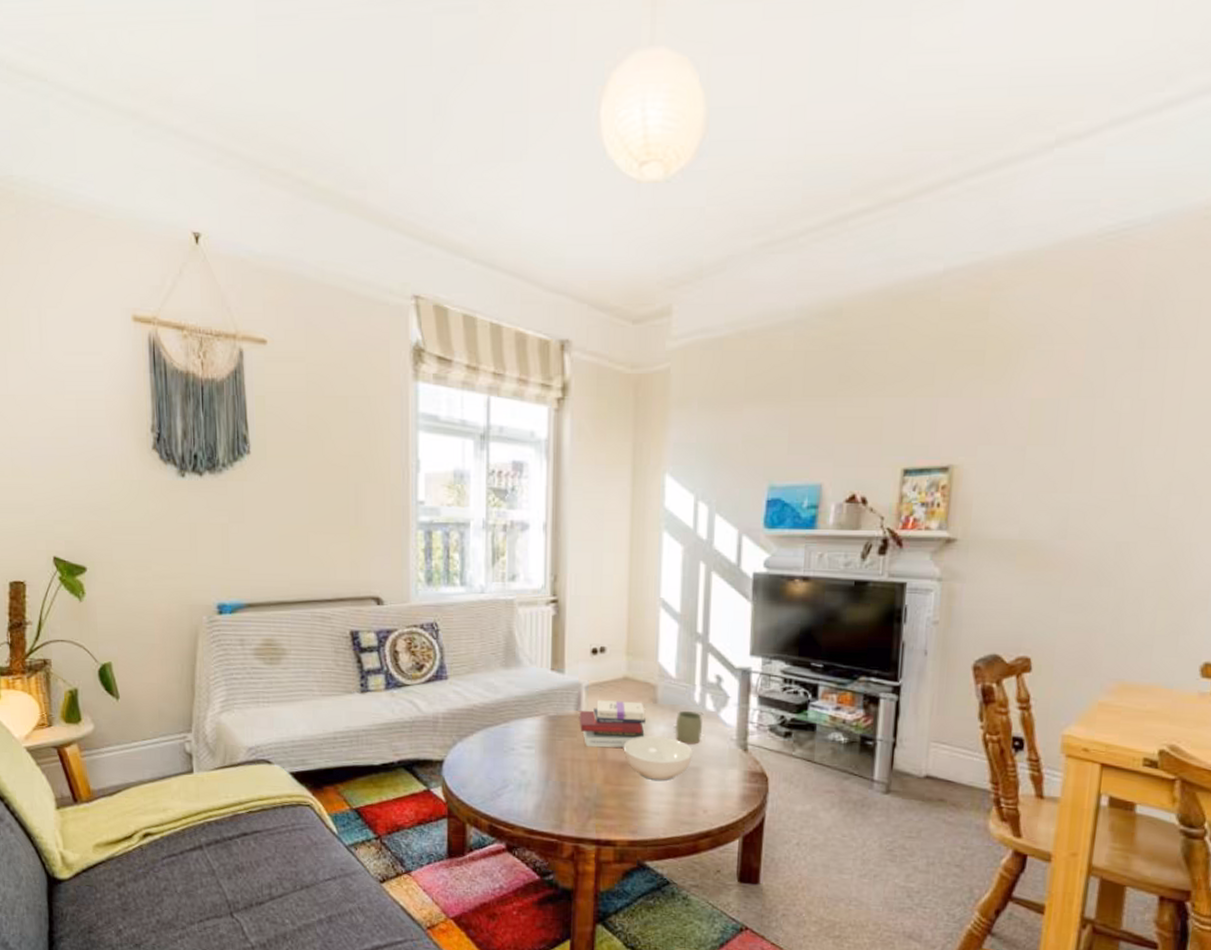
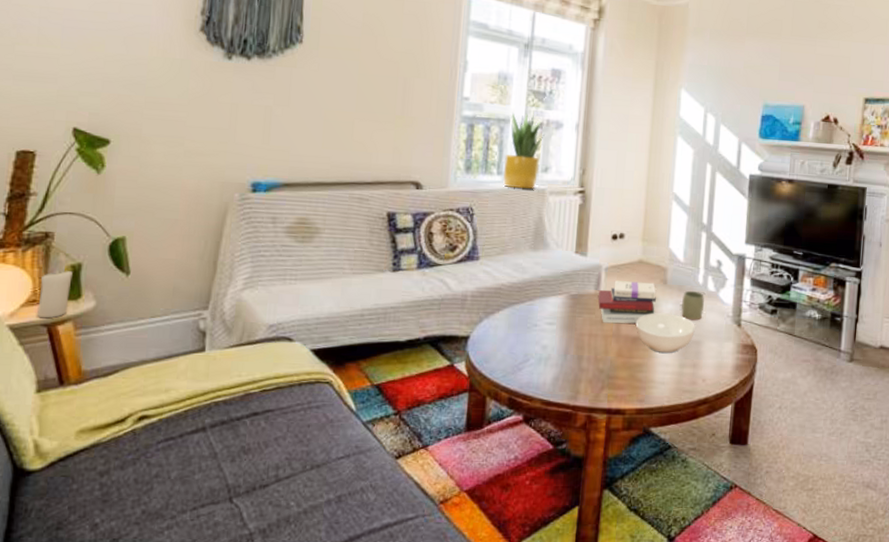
candle: none [46,696,72,741] -> present [36,270,73,319]
planter: none [466,512,509,601] -> present [502,112,545,189]

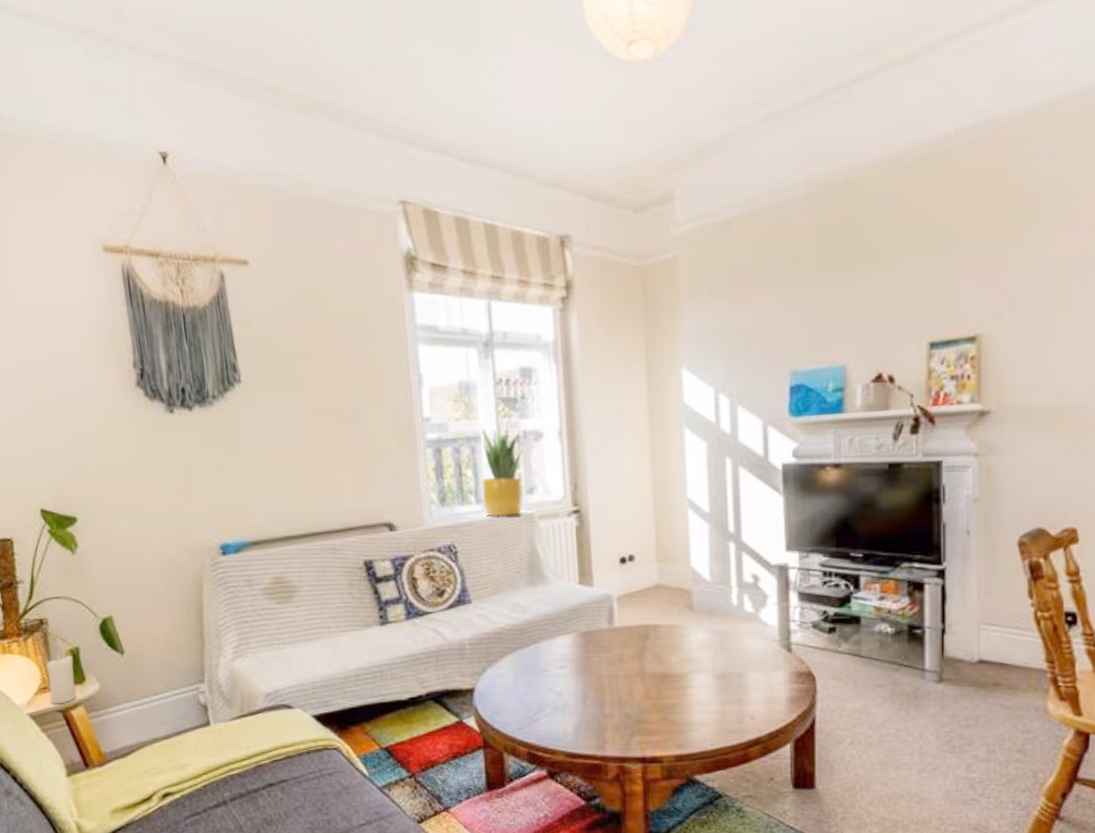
books: present [597,281,656,325] -> none [612,609,684,662]
bowl: present [635,313,695,353] -> none [661,643,735,690]
mug: present [681,290,704,321] -> none [714,614,742,649]

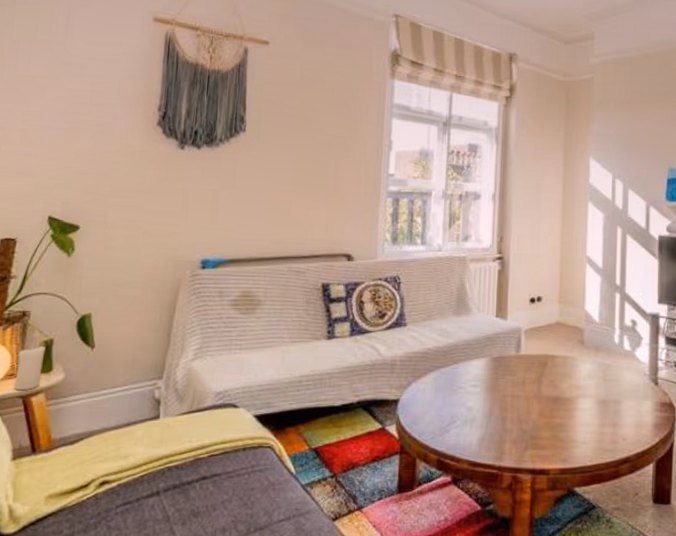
planter: present [478,423,524,517] -> none [426,185,464,257]

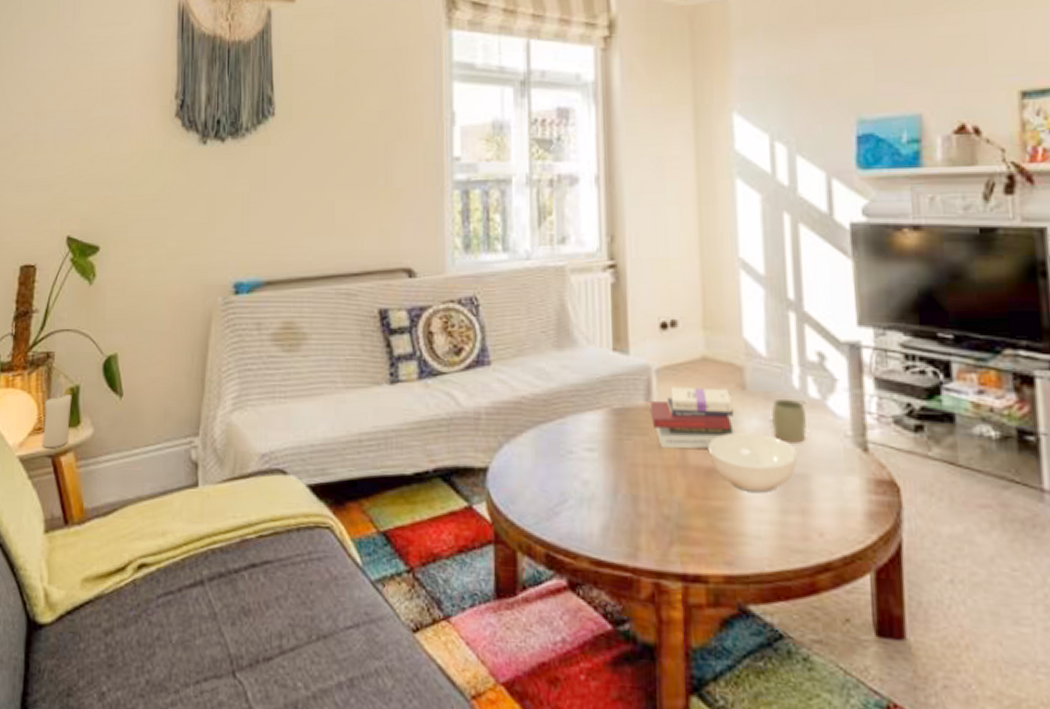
books: none [518,342,575,385] -> present [650,387,736,450]
bowl: none [556,373,613,412] -> present [707,432,797,492]
mug: none [599,350,621,380] -> present [772,398,806,443]

